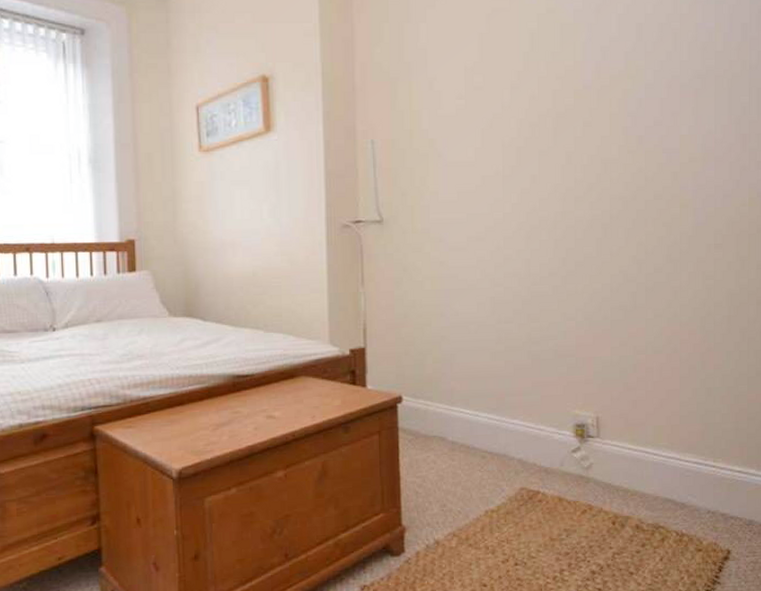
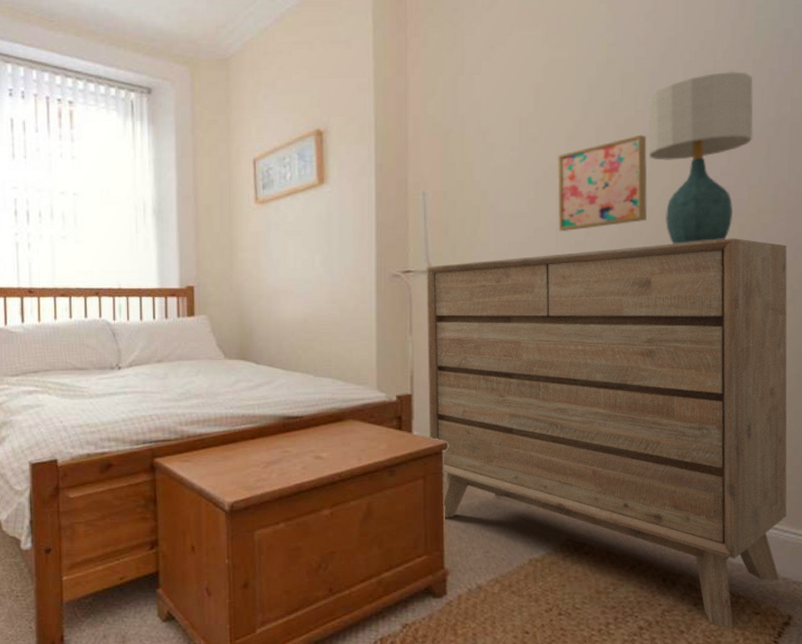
dresser: none [376,185,723,566] -> present [426,238,787,628]
wall art: none [503,84,588,180] -> present [557,134,648,231]
table lamp: none [586,25,682,193] -> present [647,71,753,245]

